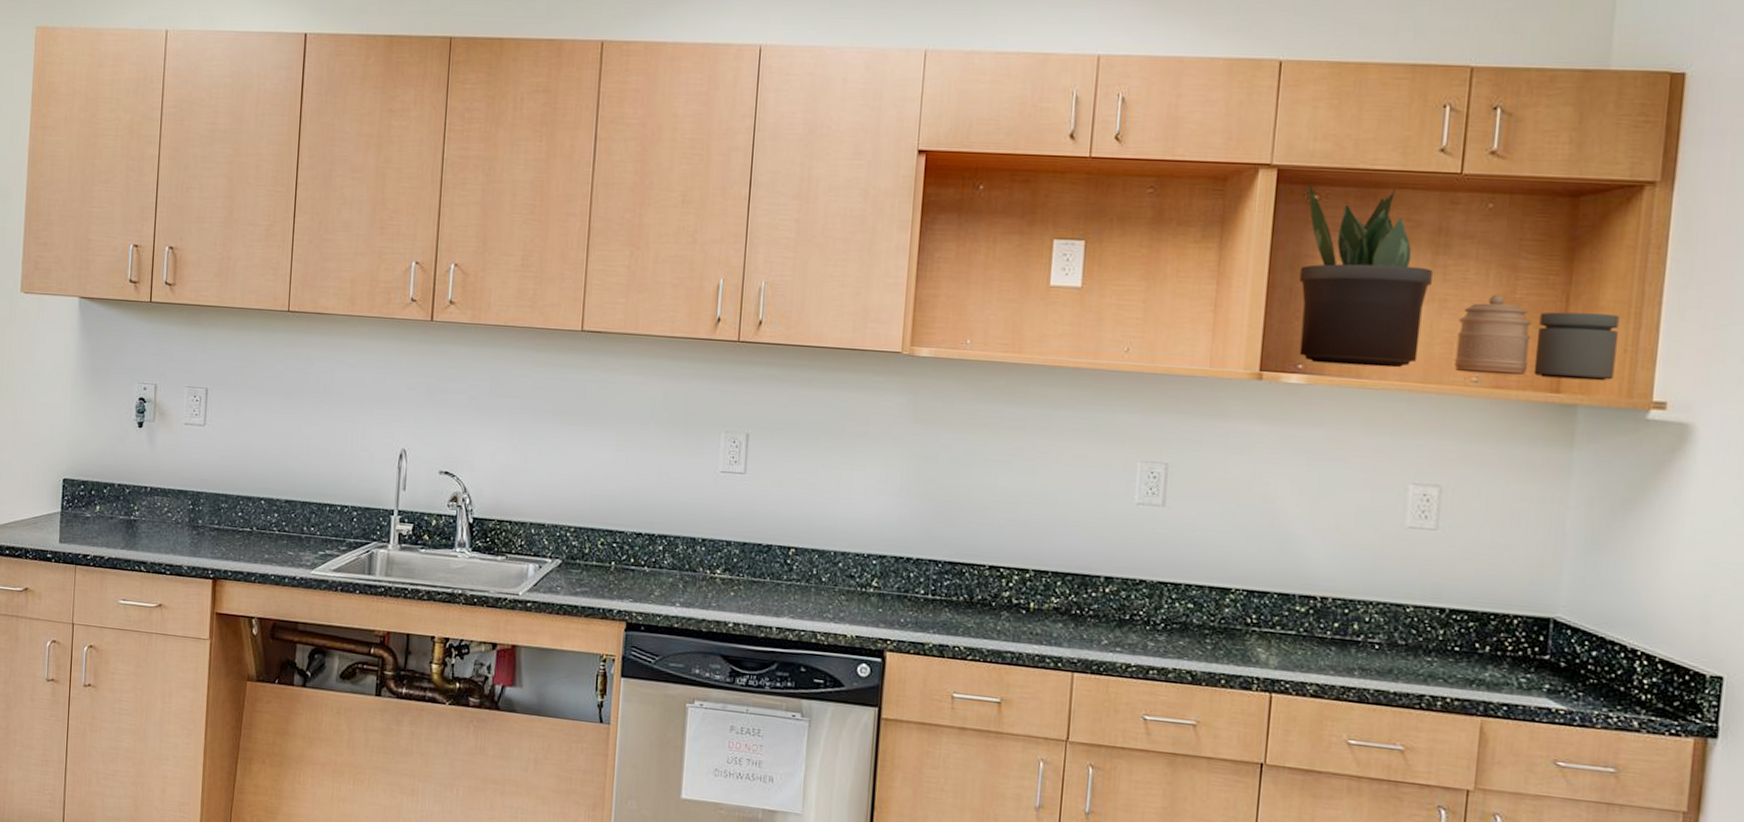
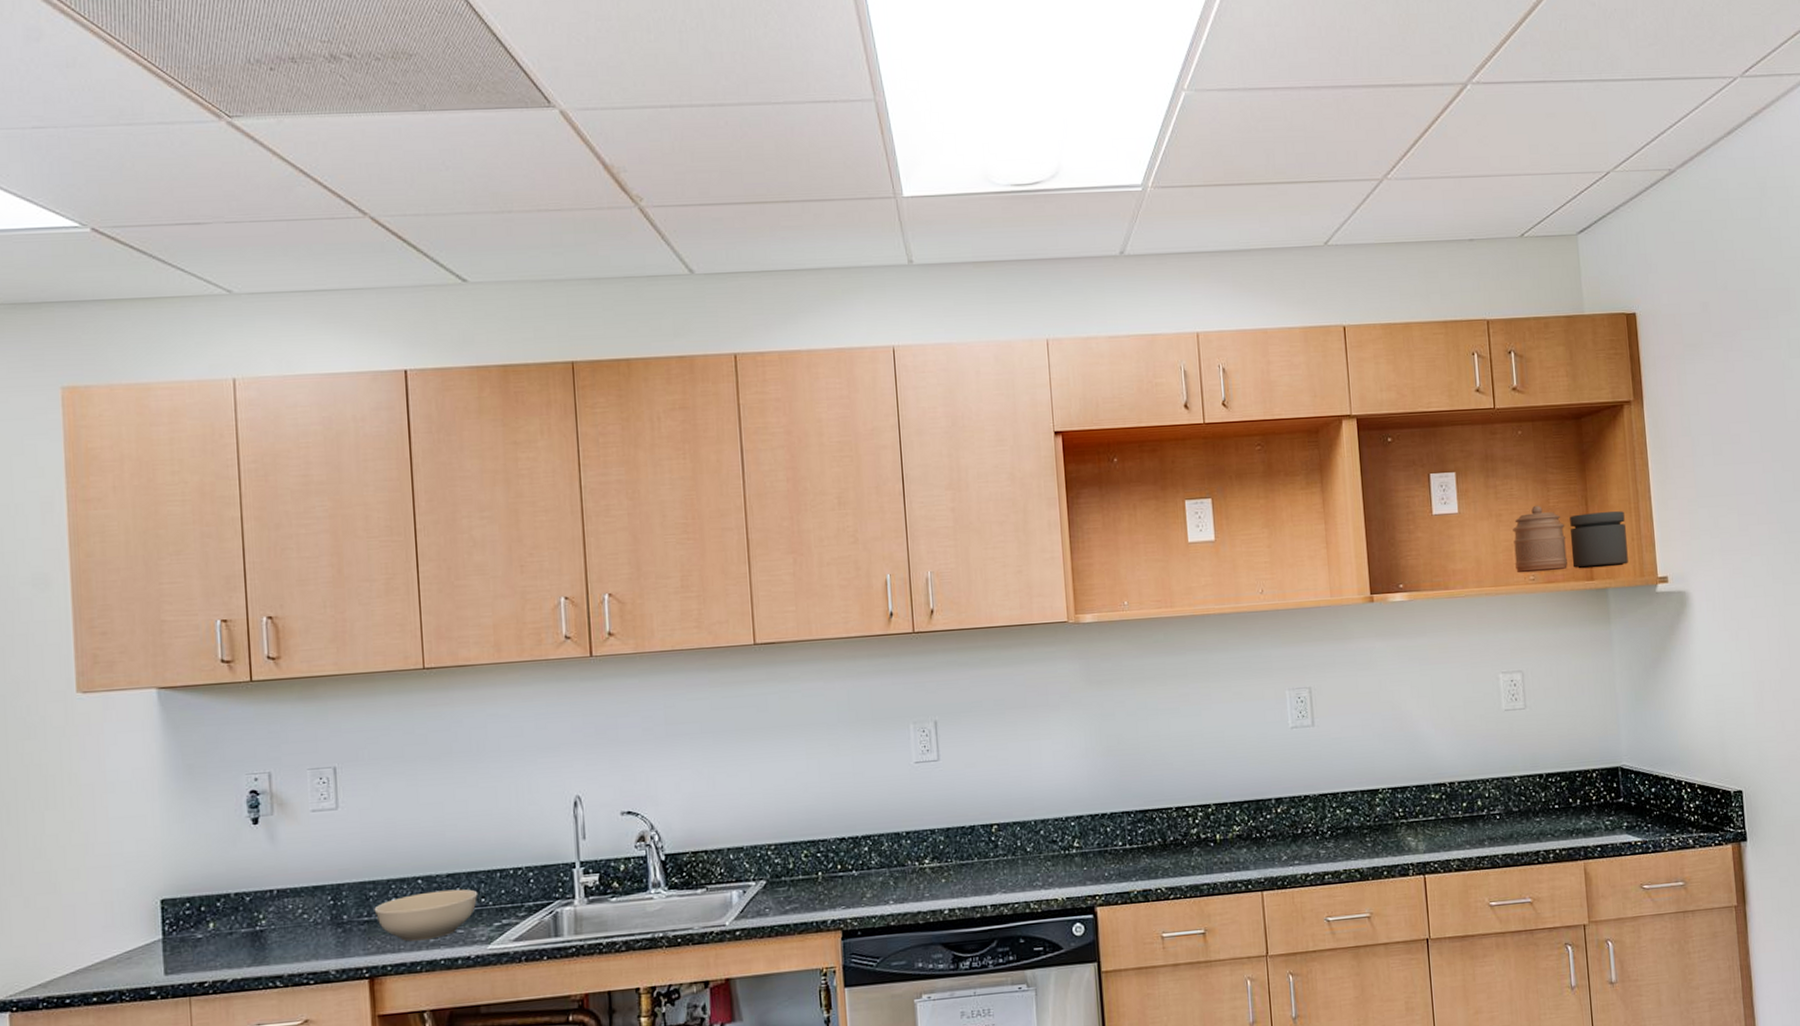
bowl: none [223,512,309,556] -> present [374,889,478,942]
planter: present [1299,184,1433,368] -> none [1382,426,1488,581]

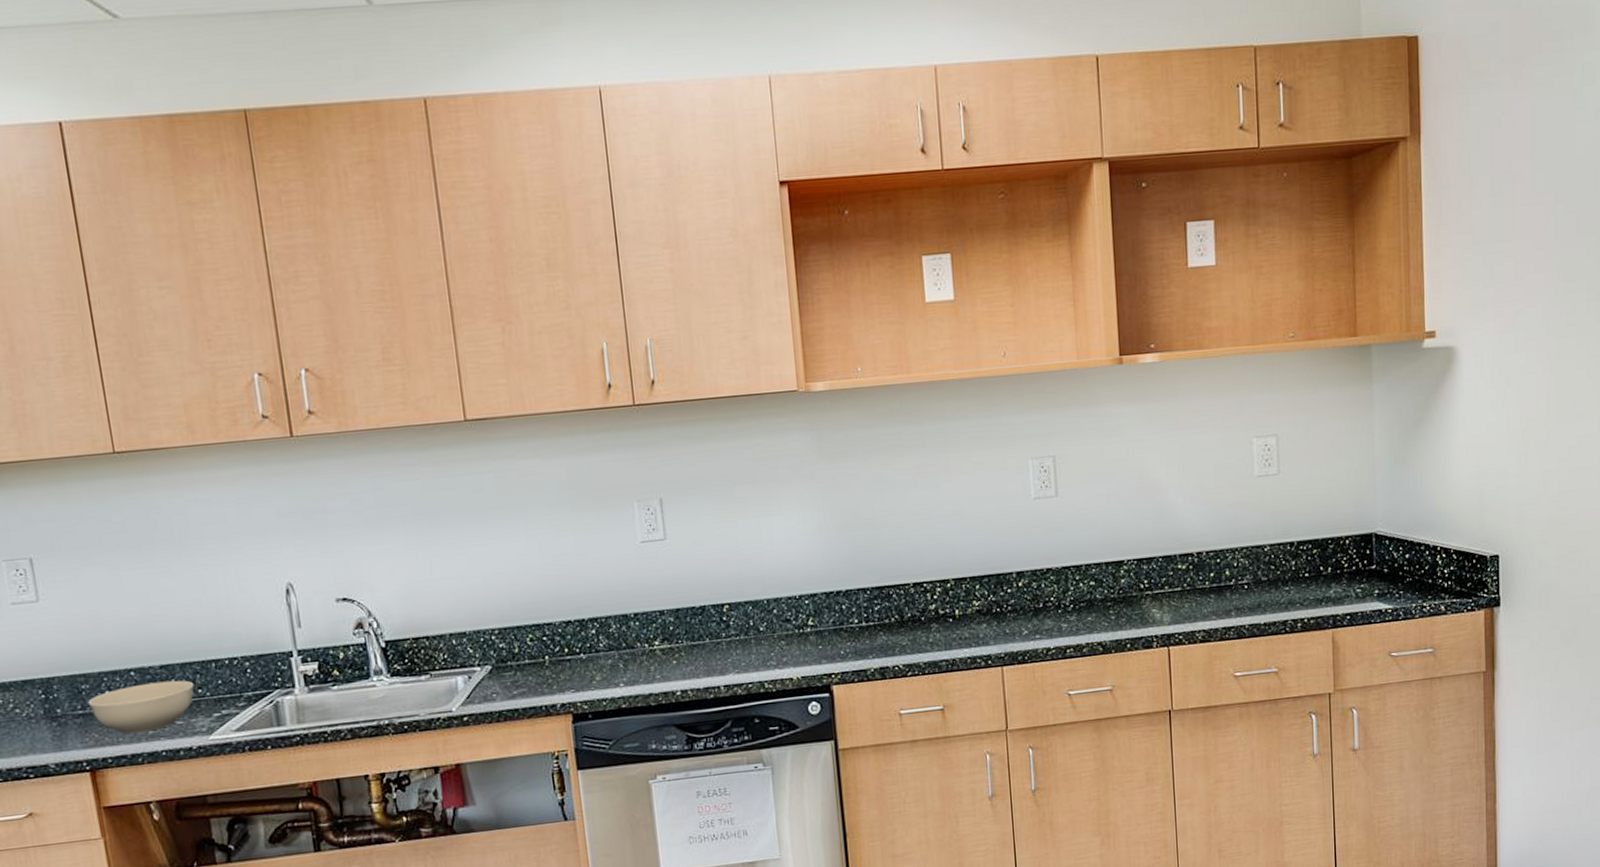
jar: present [1512,505,1568,573] -> none [1272,255,1330,330]
jar: present [1569,511,1628,569] -> none [1334,260,1395,325]

